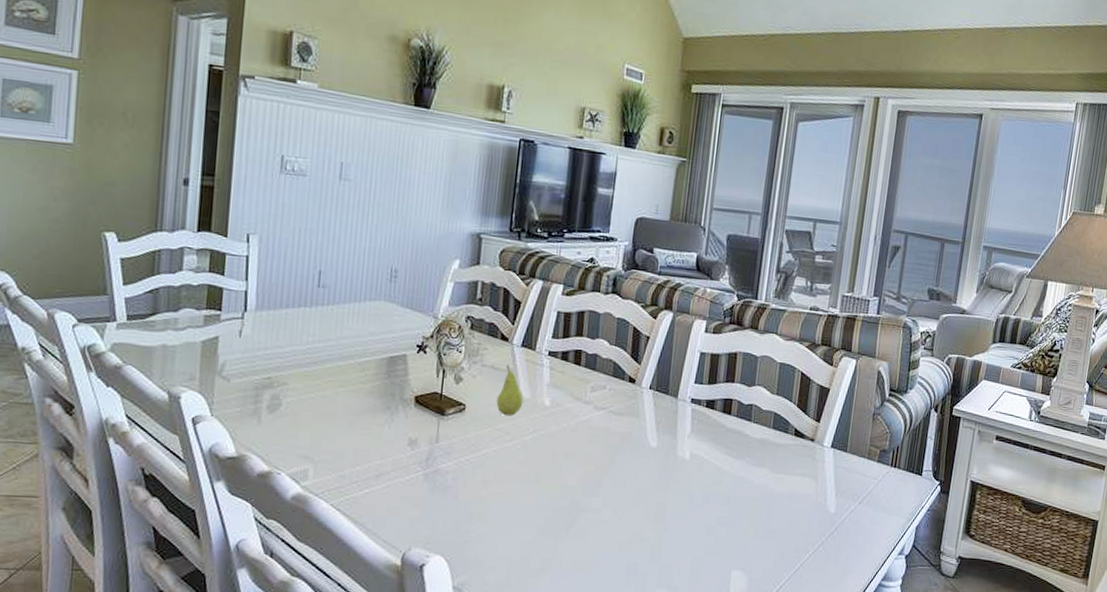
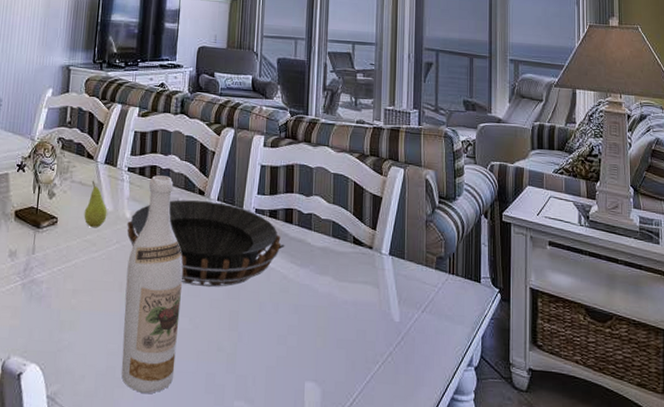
wine bottle: none [536,360,608,584] -> present [121,175,183,394]
decorative bowl: none [546,387,721,479] -> present [127,200,285,288]

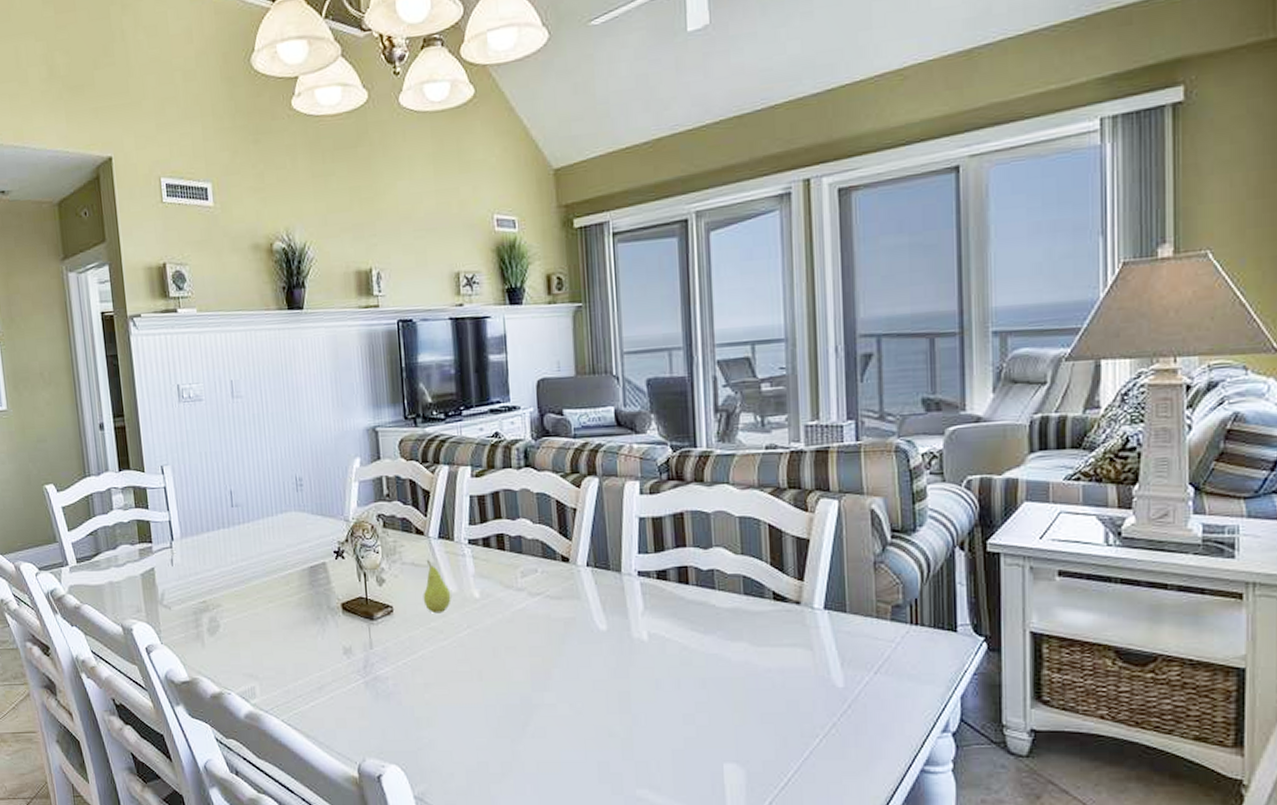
wine bottle: present [121,175,183,394] -> none [484,544,559,788]
decorative bowl: present [127,200,285,288] -> none [477,568,682,668]

